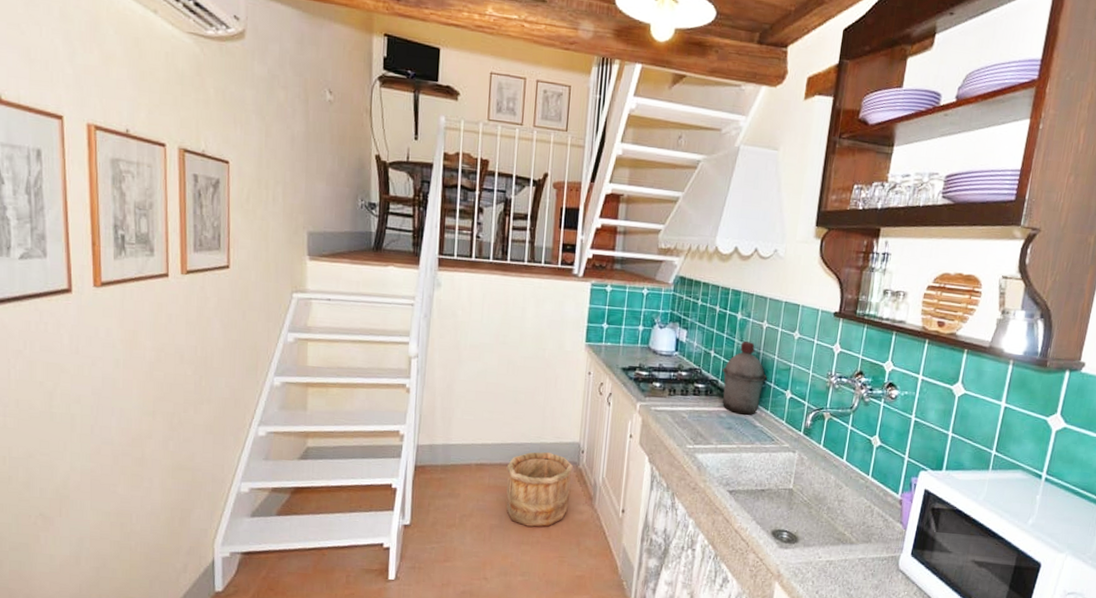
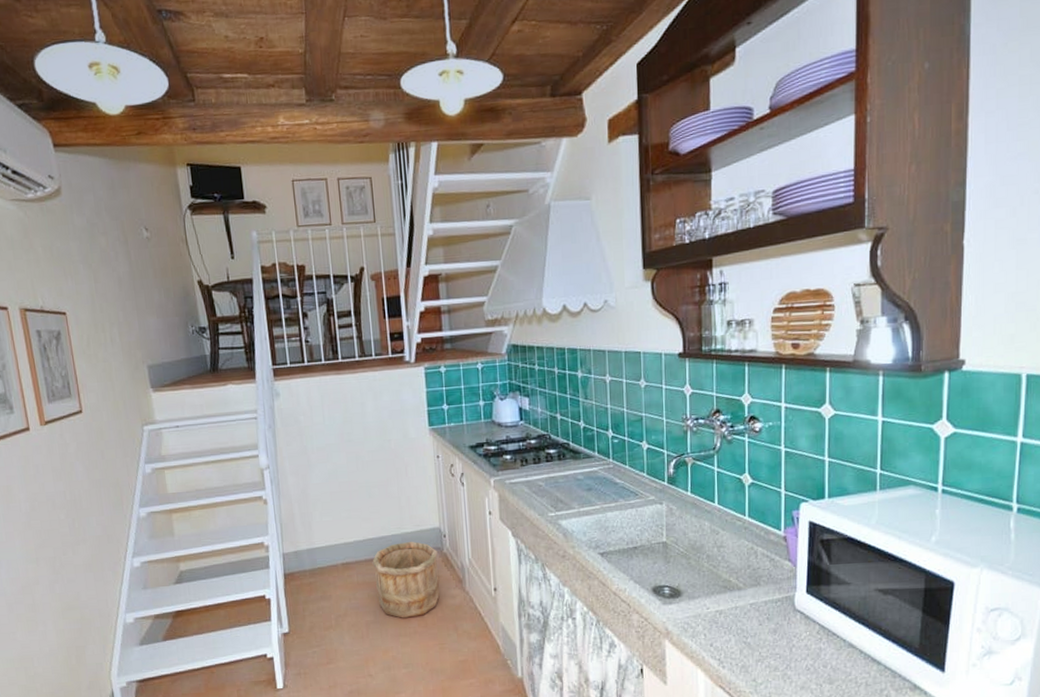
canister: present [722,341,767,415] -> none [571,398,619,474]

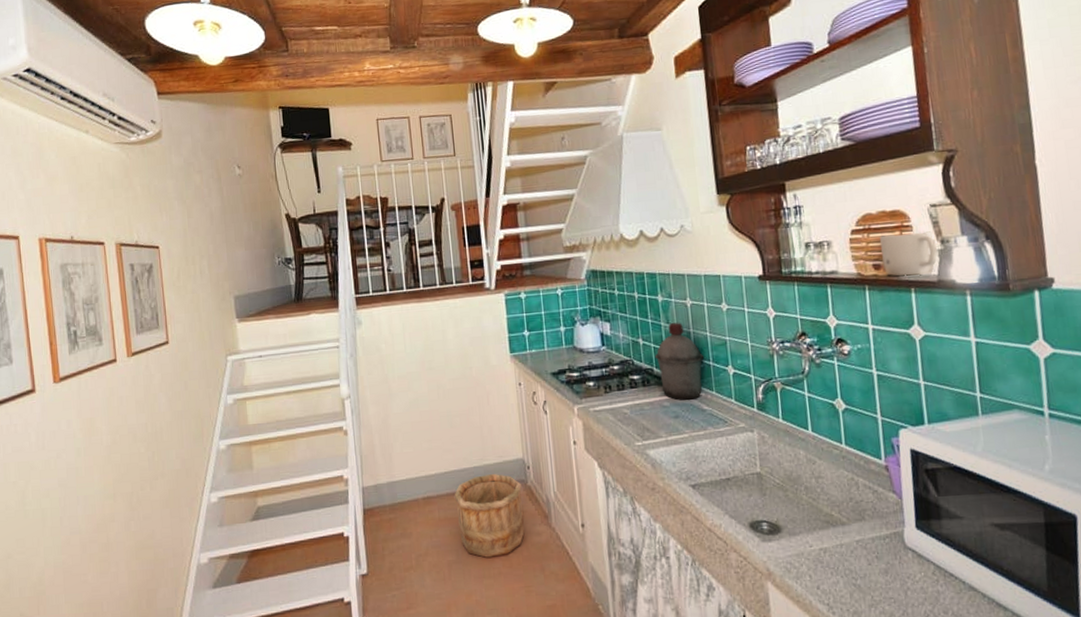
canister: none [571,398,619,474] -> present [654,323,703,400]
mug: none [800,311,856,356] -> present [879,231,938,277]

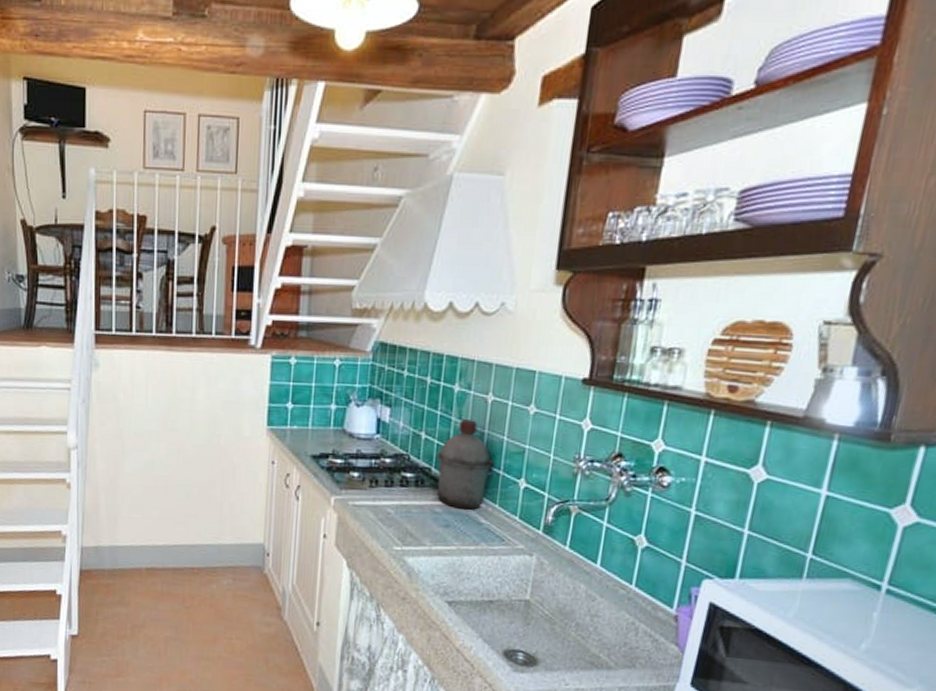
wooden bucket: present [454,473,525,558] -> none [181,554,259,641]
mug: present [879,231,938,277] -> none [740,351,816,407]

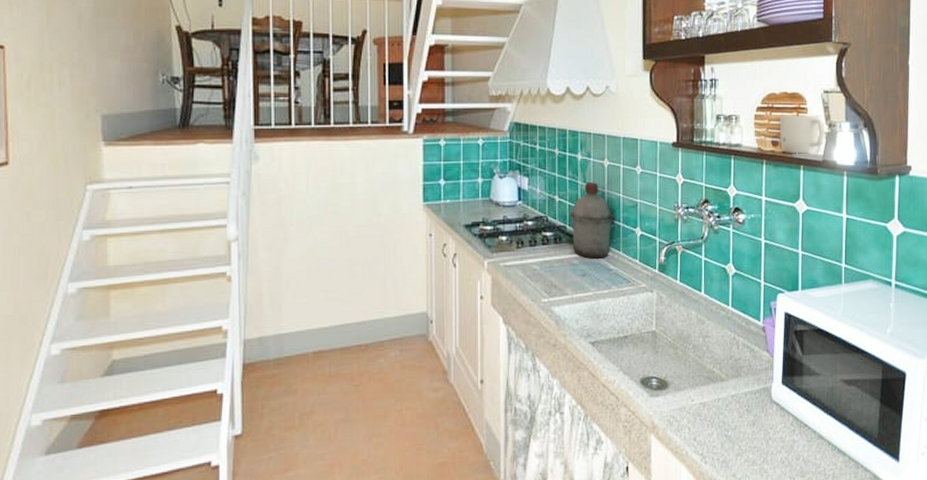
mug: none [740,351,816,407] -> present [779,115,825,154]

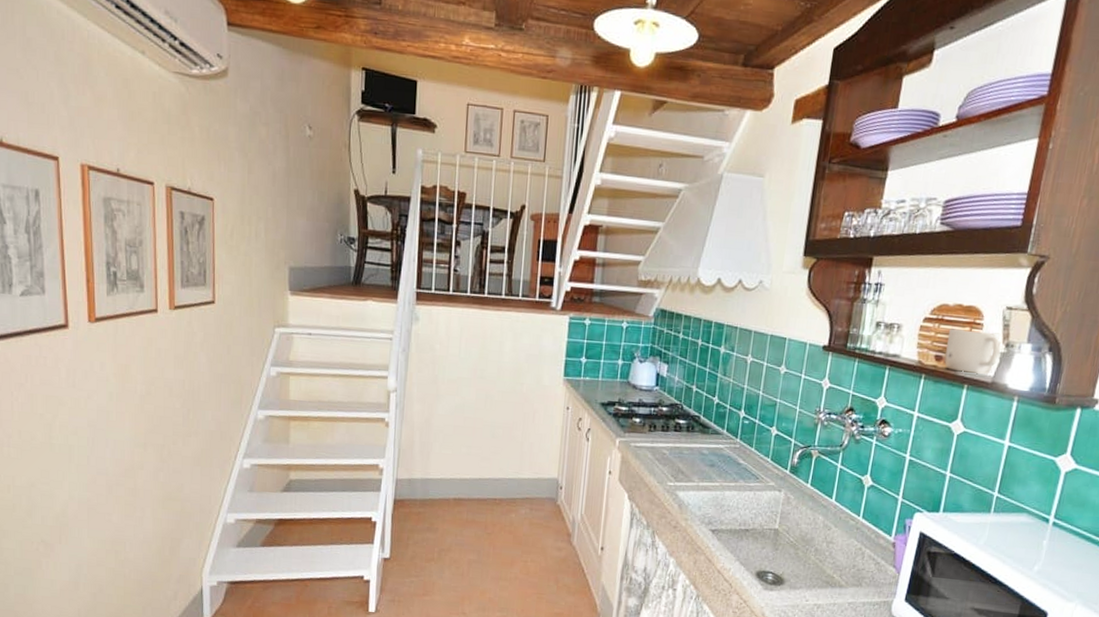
canister: present [568,182,615,259] -> none [704,376,751,452]

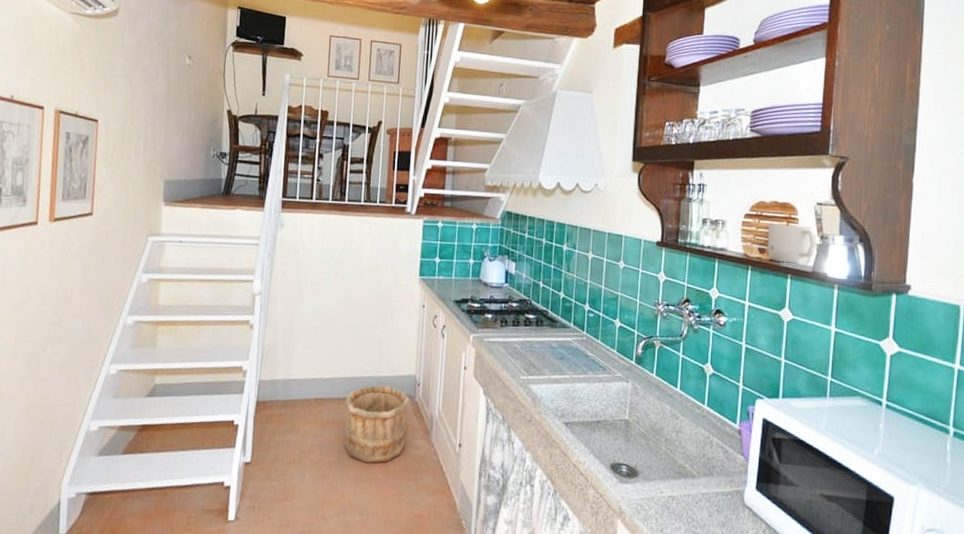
wooden bucket: none [484,487,552,563] -> present [344,385,411,463]

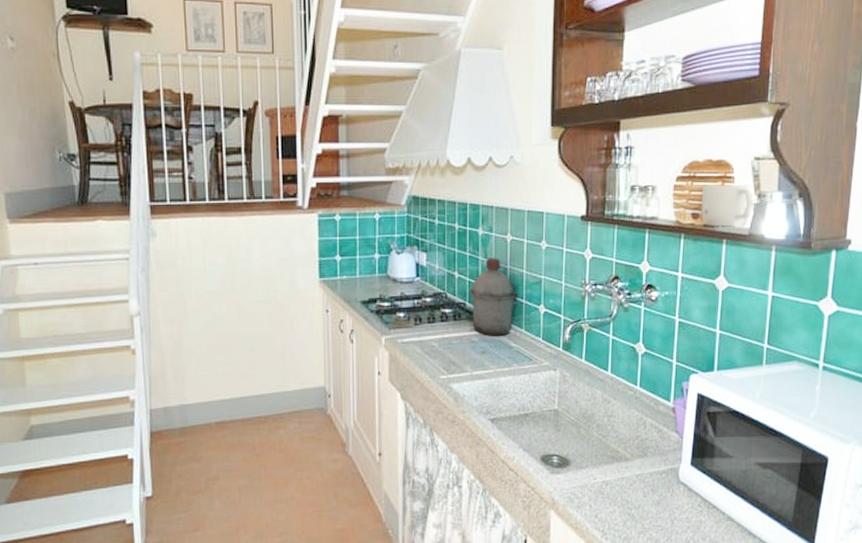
wooden bucket: present [344,385,411,463] -> none [249,400,322,483]
canister: none [551,272,595,345] -> present [468,258,517,336]

